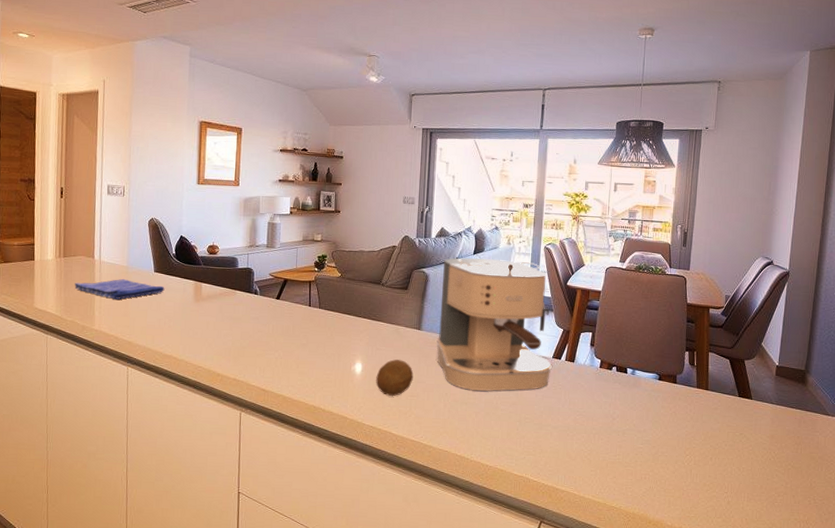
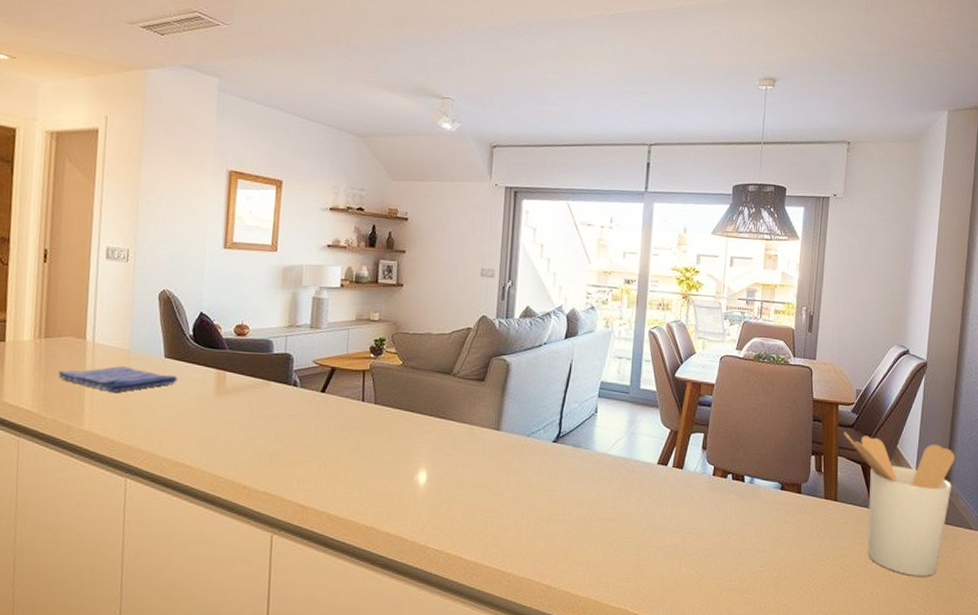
fruit: present [376,359,414,396] -> none [444,467,490,512]
coffee maker: present [436,257,553,391] -> none [518,342,658,505]
utensil holder: none [714,331,814,455] -> present [844,432,955,576]

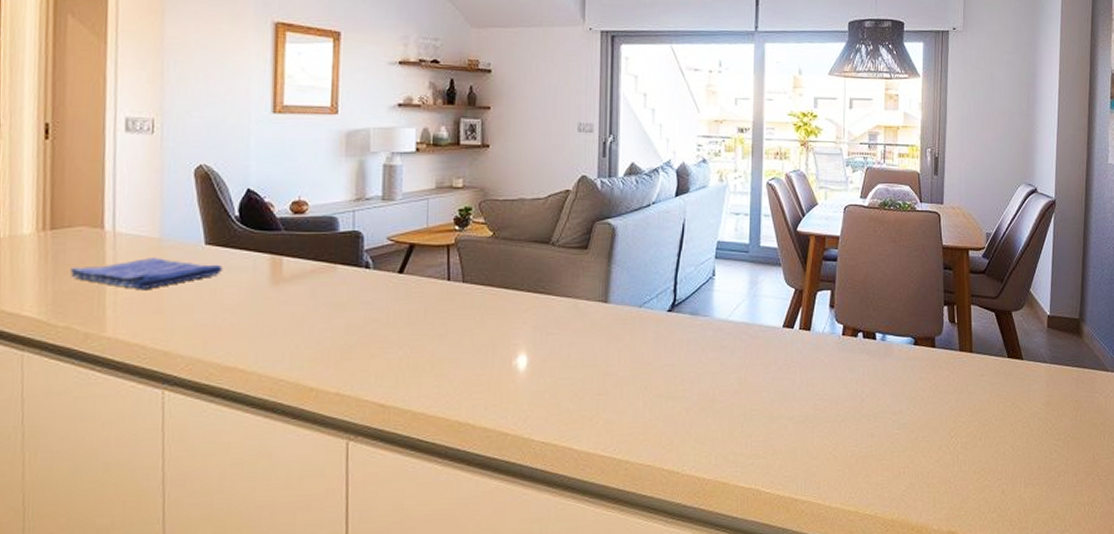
utensil holder: present [844,432,955,576] -> none [976,279,1087,425]

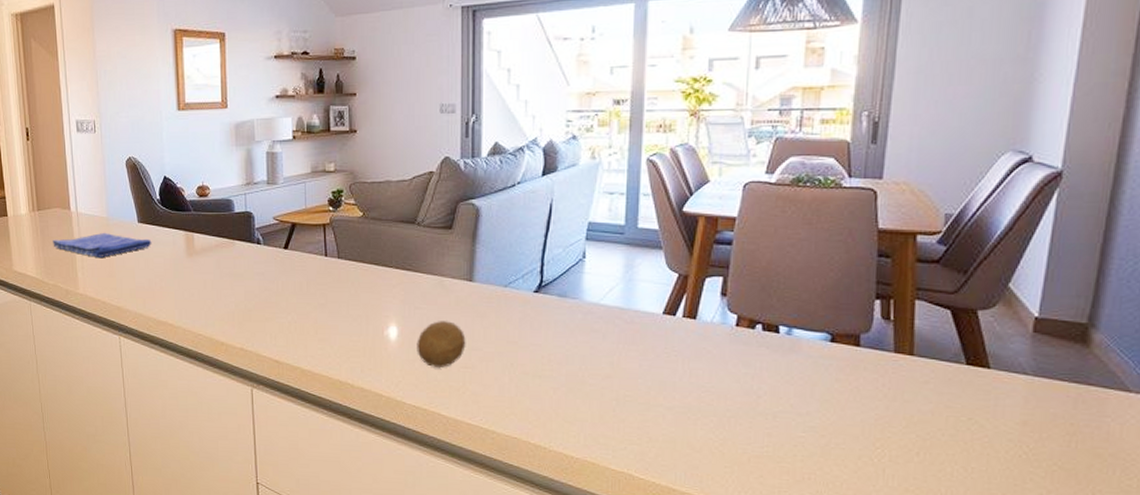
fruit: none [548,346,600,397] -> present [417,321,466,367]

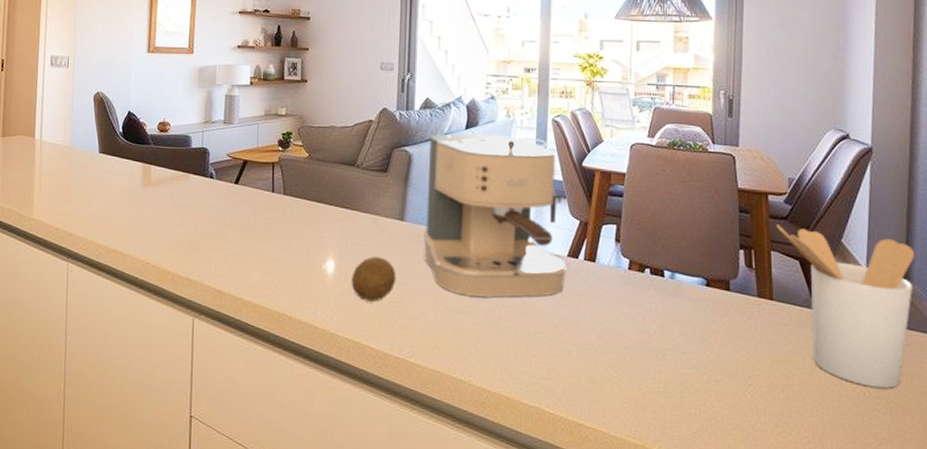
dish towel: present [53,232,152,257] -> none [13,160,110,185]
coffee maker: none [495,180,664,360] -> present [423,133,568,298]
utensil holder: none [925,269,1105,450] -> present [776,224,914,388]

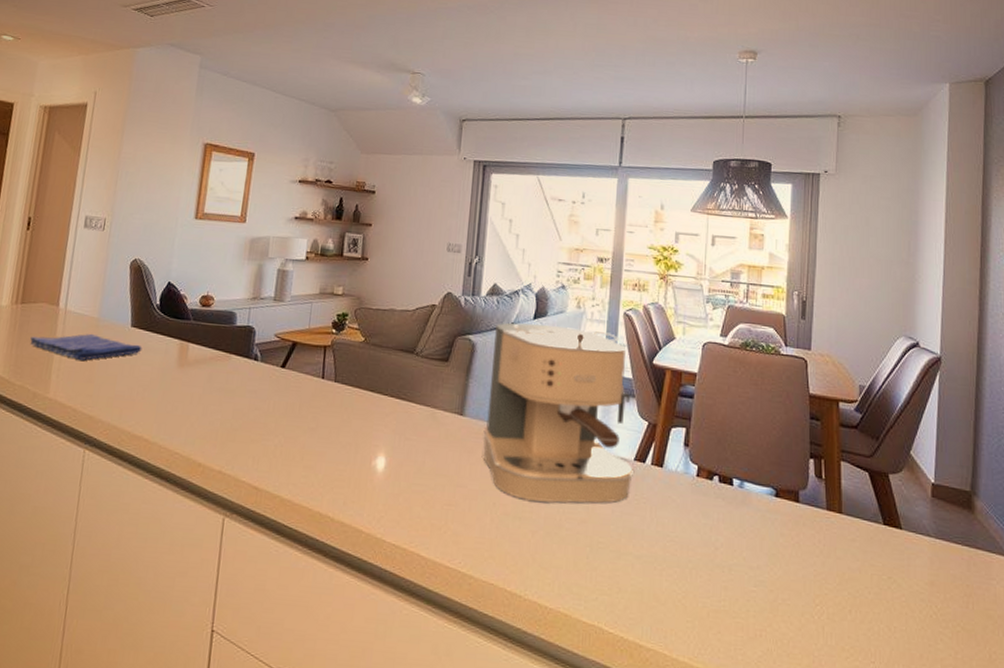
dish towel: none [13,160,110,185] -> present [30,333,142,361]
fruit: present [351,257,396,301] -> none [402,454,452,504]
utensil holder: present [776,224,914,388] -> none [847,433,981,611]

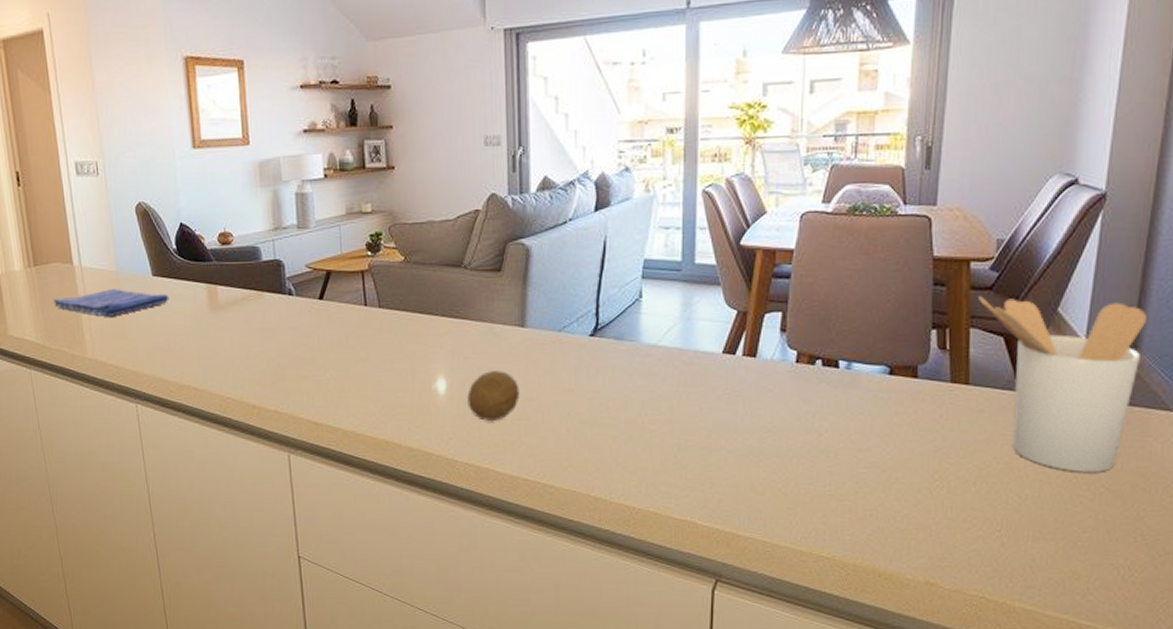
fruit: none [402,454,452,504] -> present [467,371,520,421]
coffee maker: present [483,322,635,503] -> none [549,214,724,406]
utensil holder: none [847,433,981,611] -> present [978,296,1147,472]

